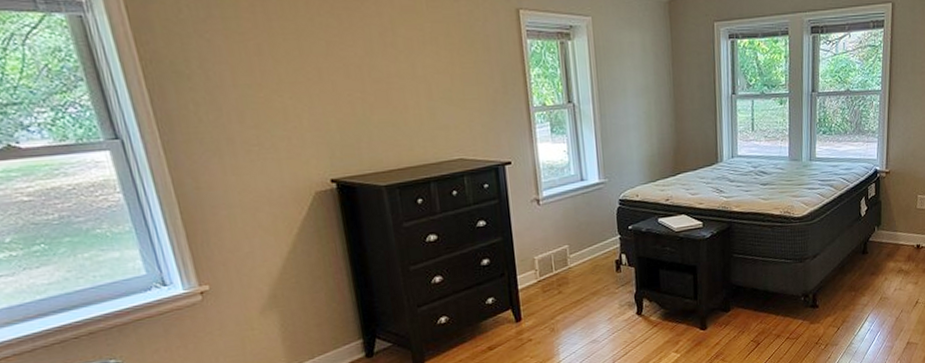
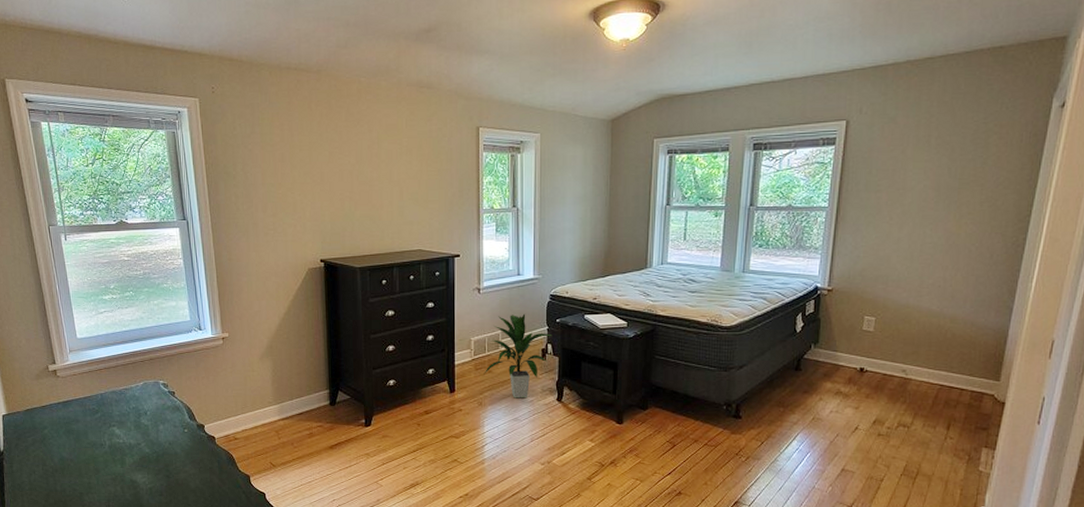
indoor plant: none [553,223,626,319] -> present [484,313,553,399]

